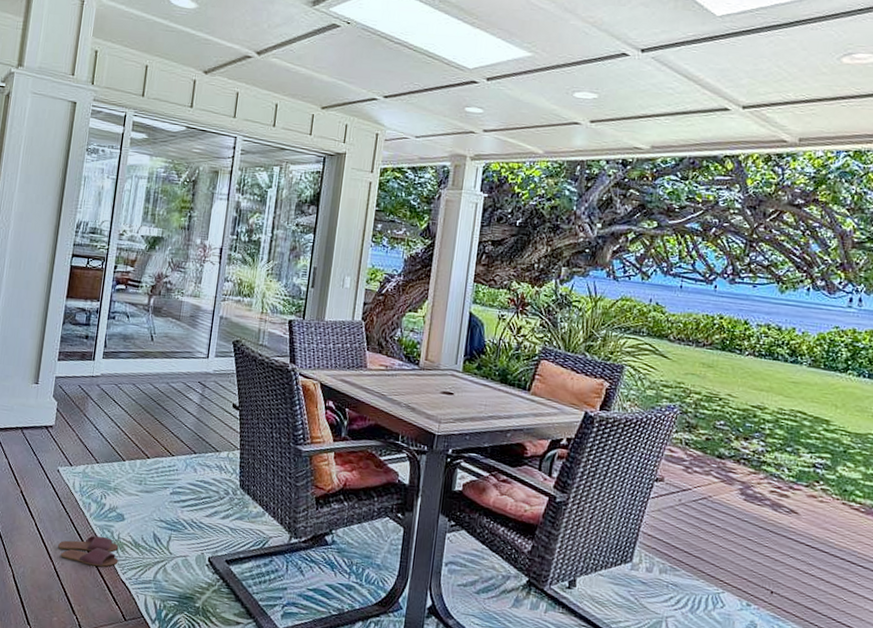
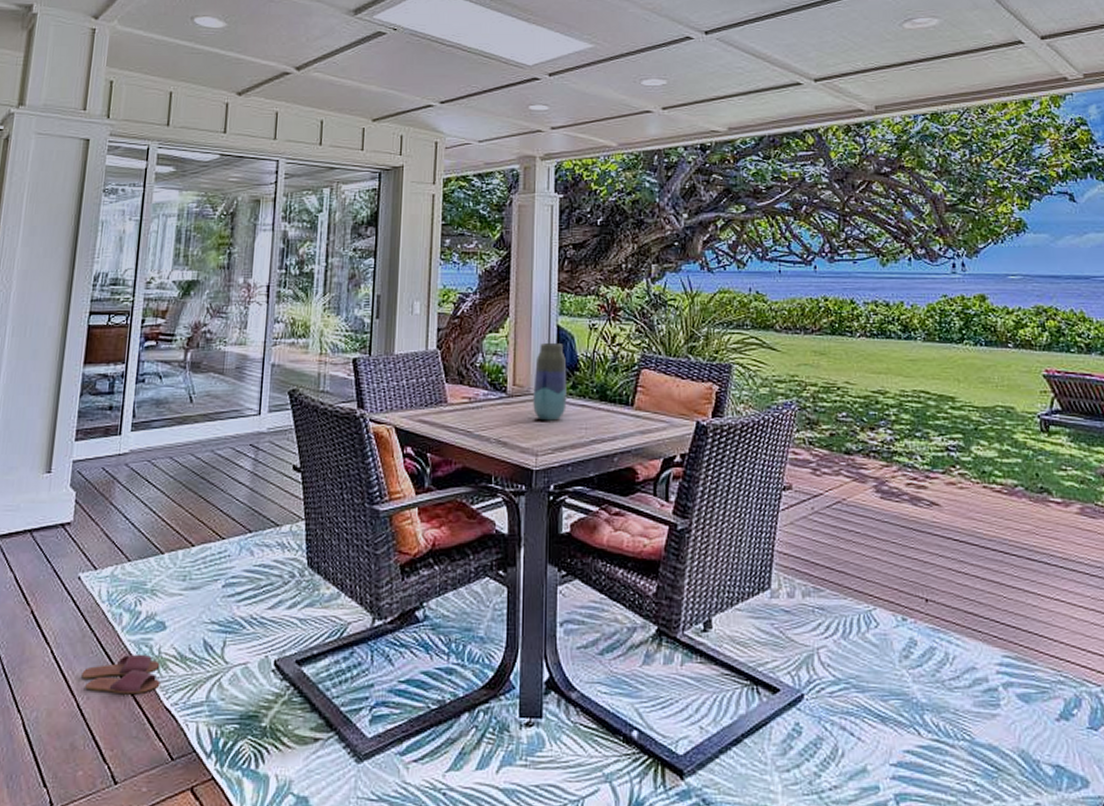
vase: none [441,326,474,395] -> present [533,342,567,421]

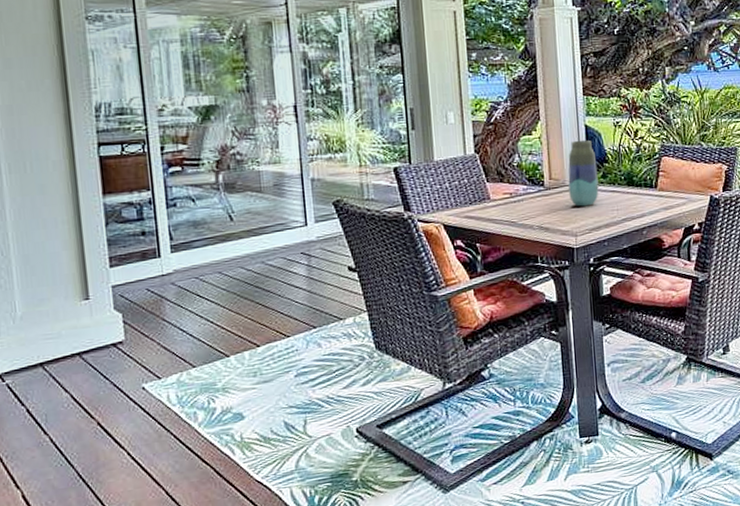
slippers: present [82,654,160,695] -> none [165,442,248,480]

